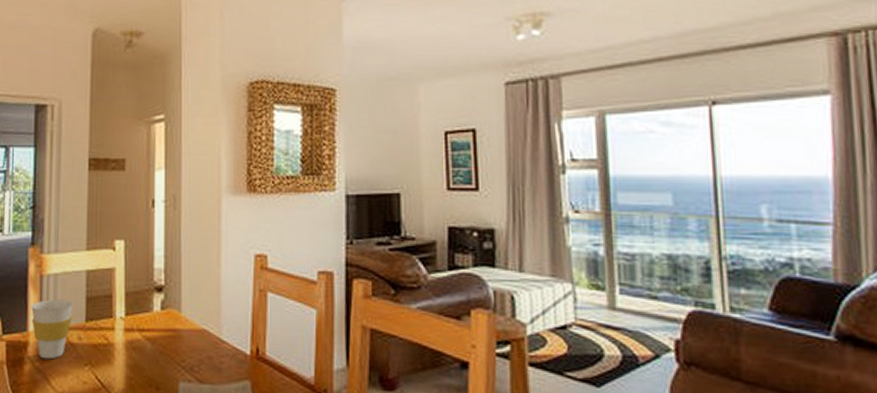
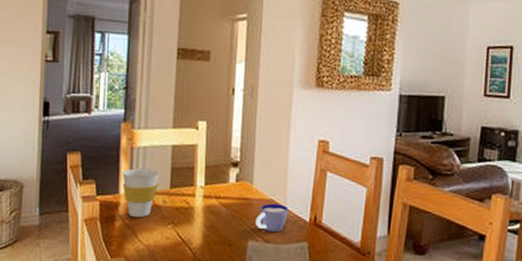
cup: none [186,334,225,370] -> present [255,203,289,232]

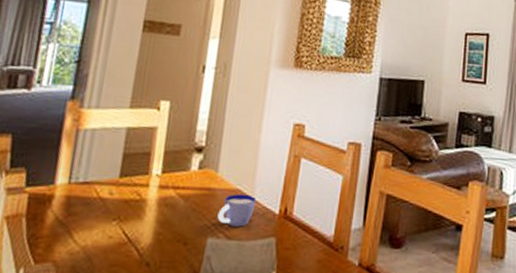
cup: present [122,168,161,218] -> none [60,153,110,213]

